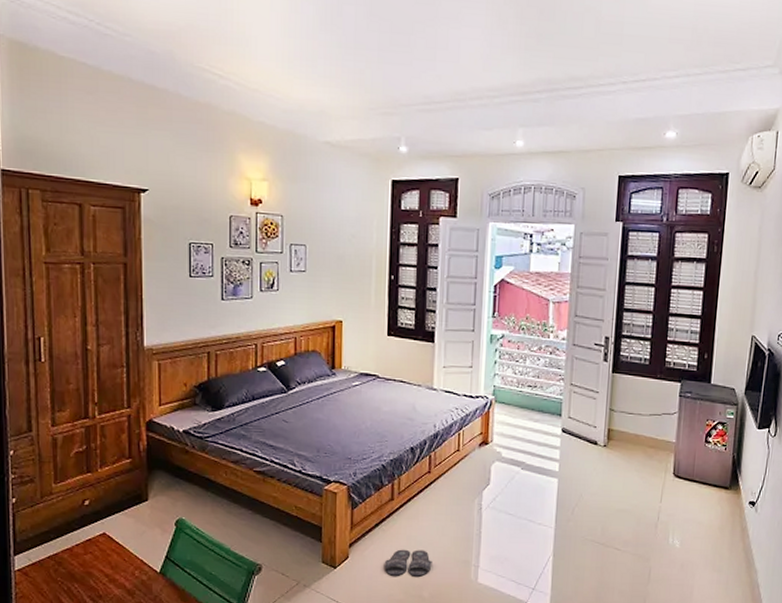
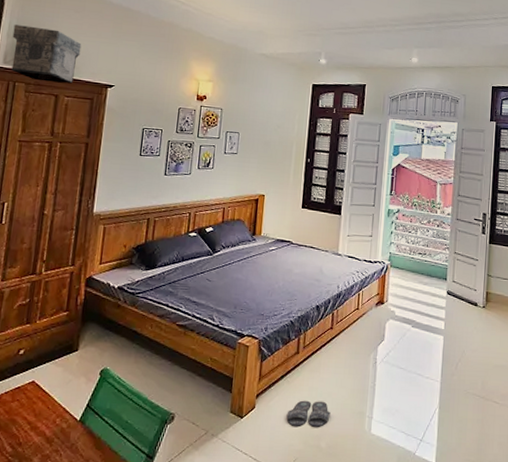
decorative box: none [14,113,101,189] -> present [11,24,82,84]

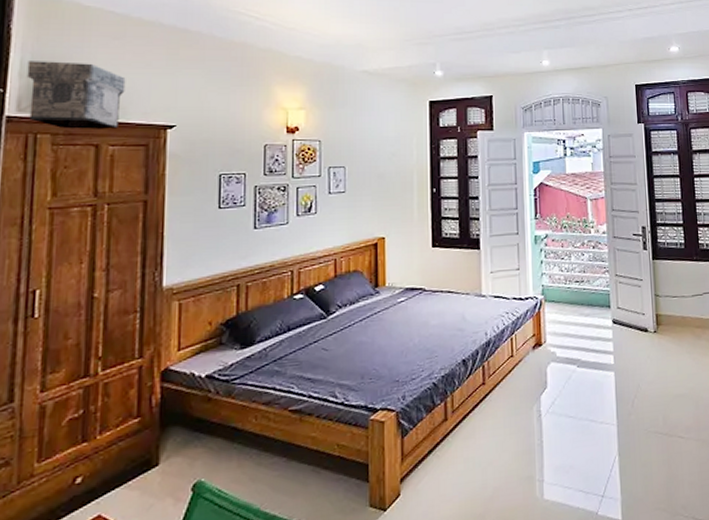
slippers: present [286,400,331,427] -> none [440,471,493,509]

